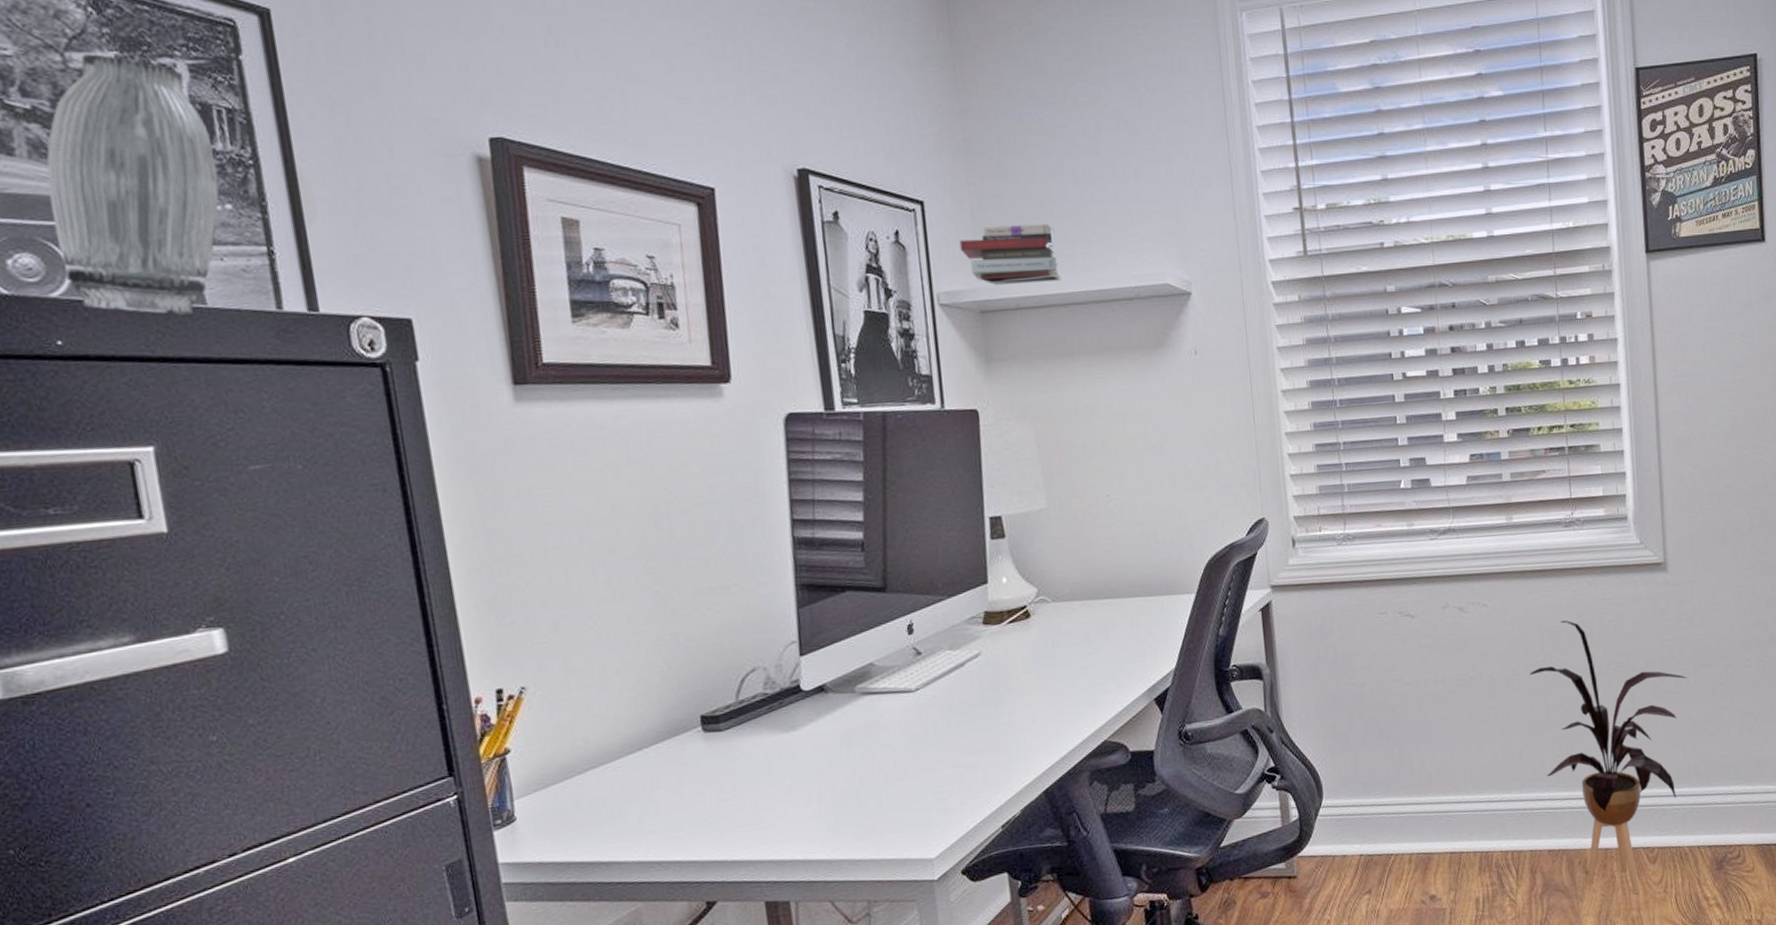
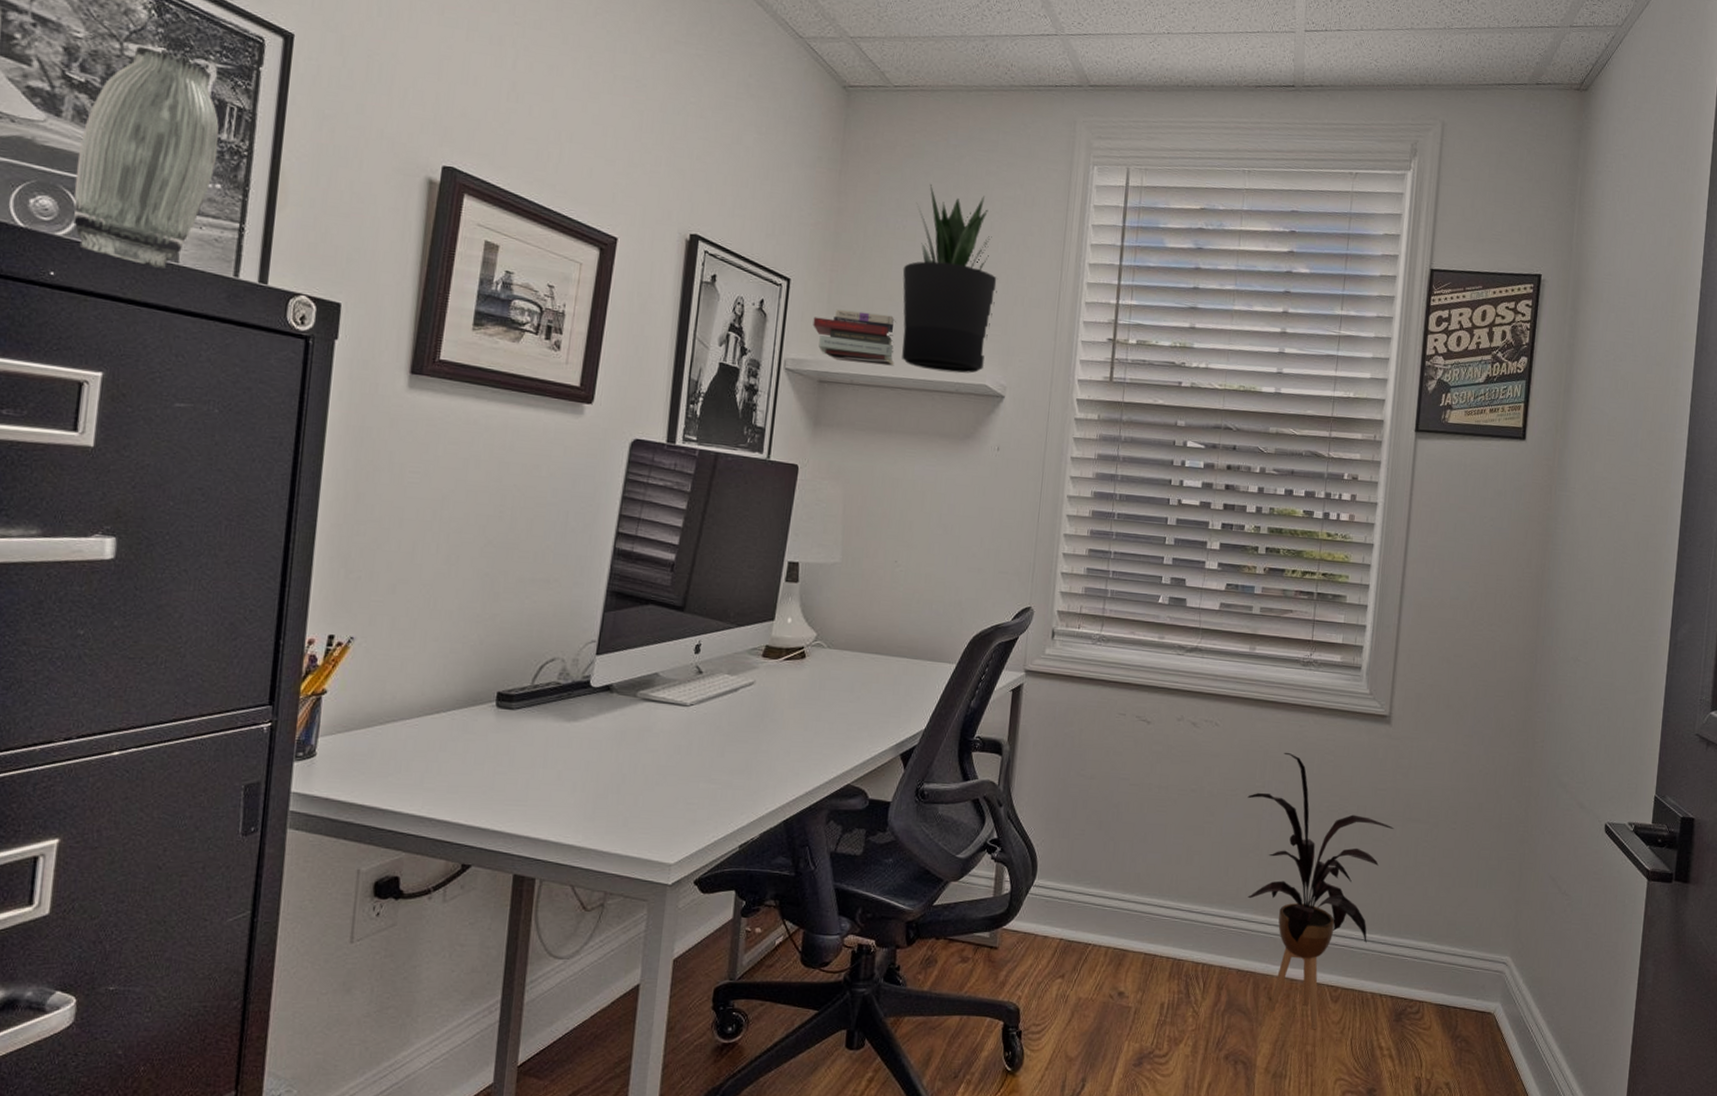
planter: none [1048,65,1162,278] -> present [902,184,998,374]

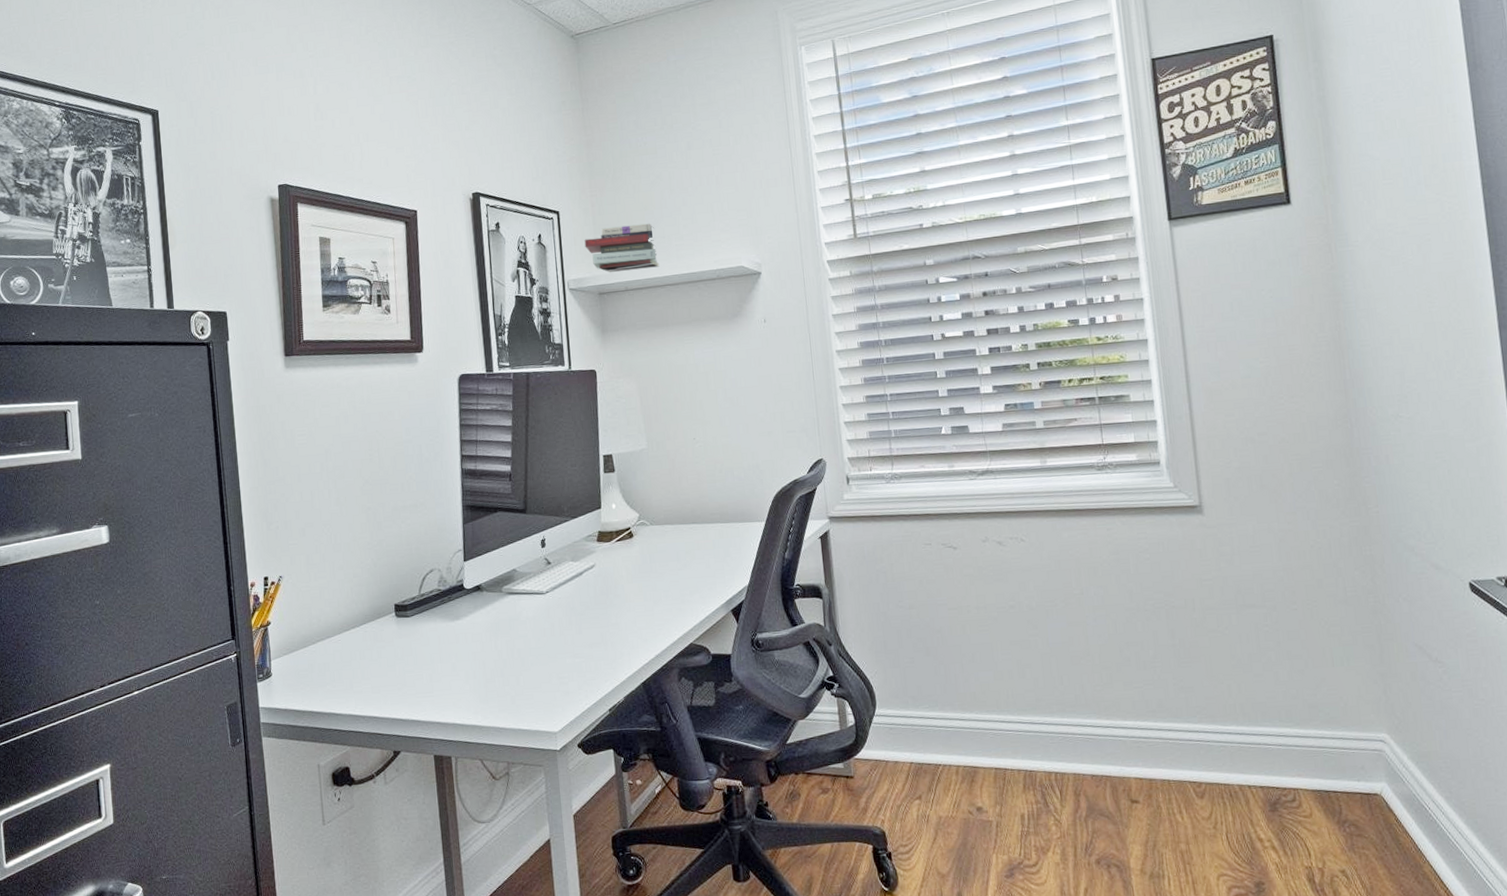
vase: present [73,46,219,269] -> none [34,148,124,314]
planter: present [902,184,998,374] -> none [651,99,737,264]
house plant: present [1247,752,1395,1029] -> none [1067,556,1229,827]

